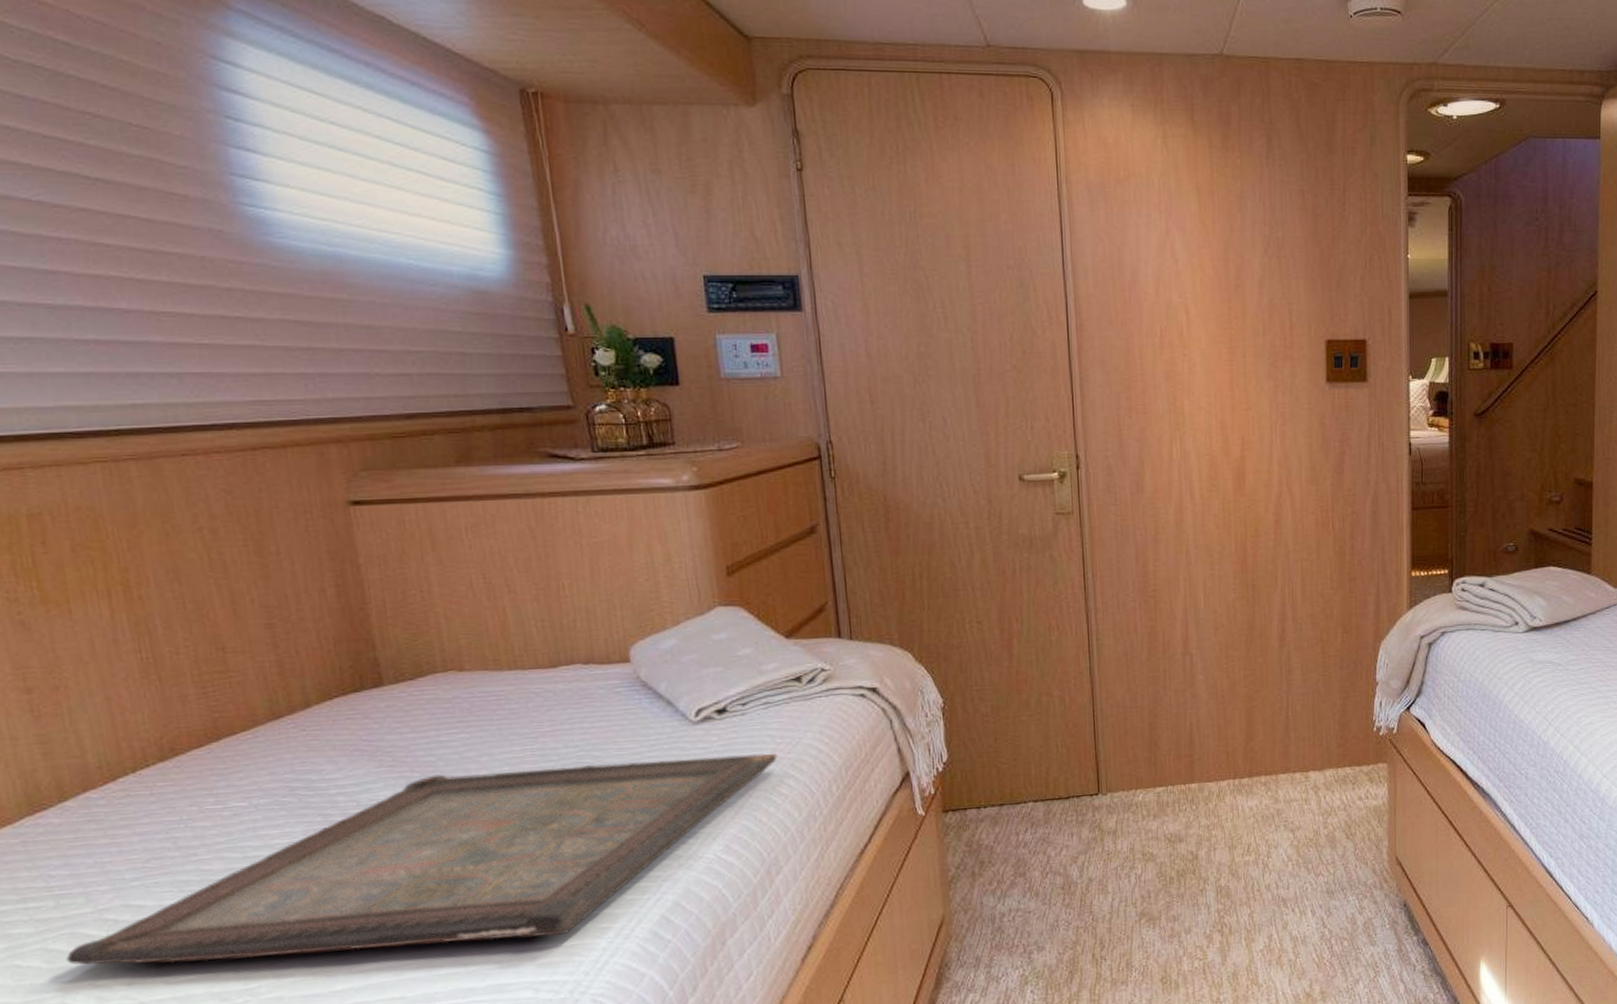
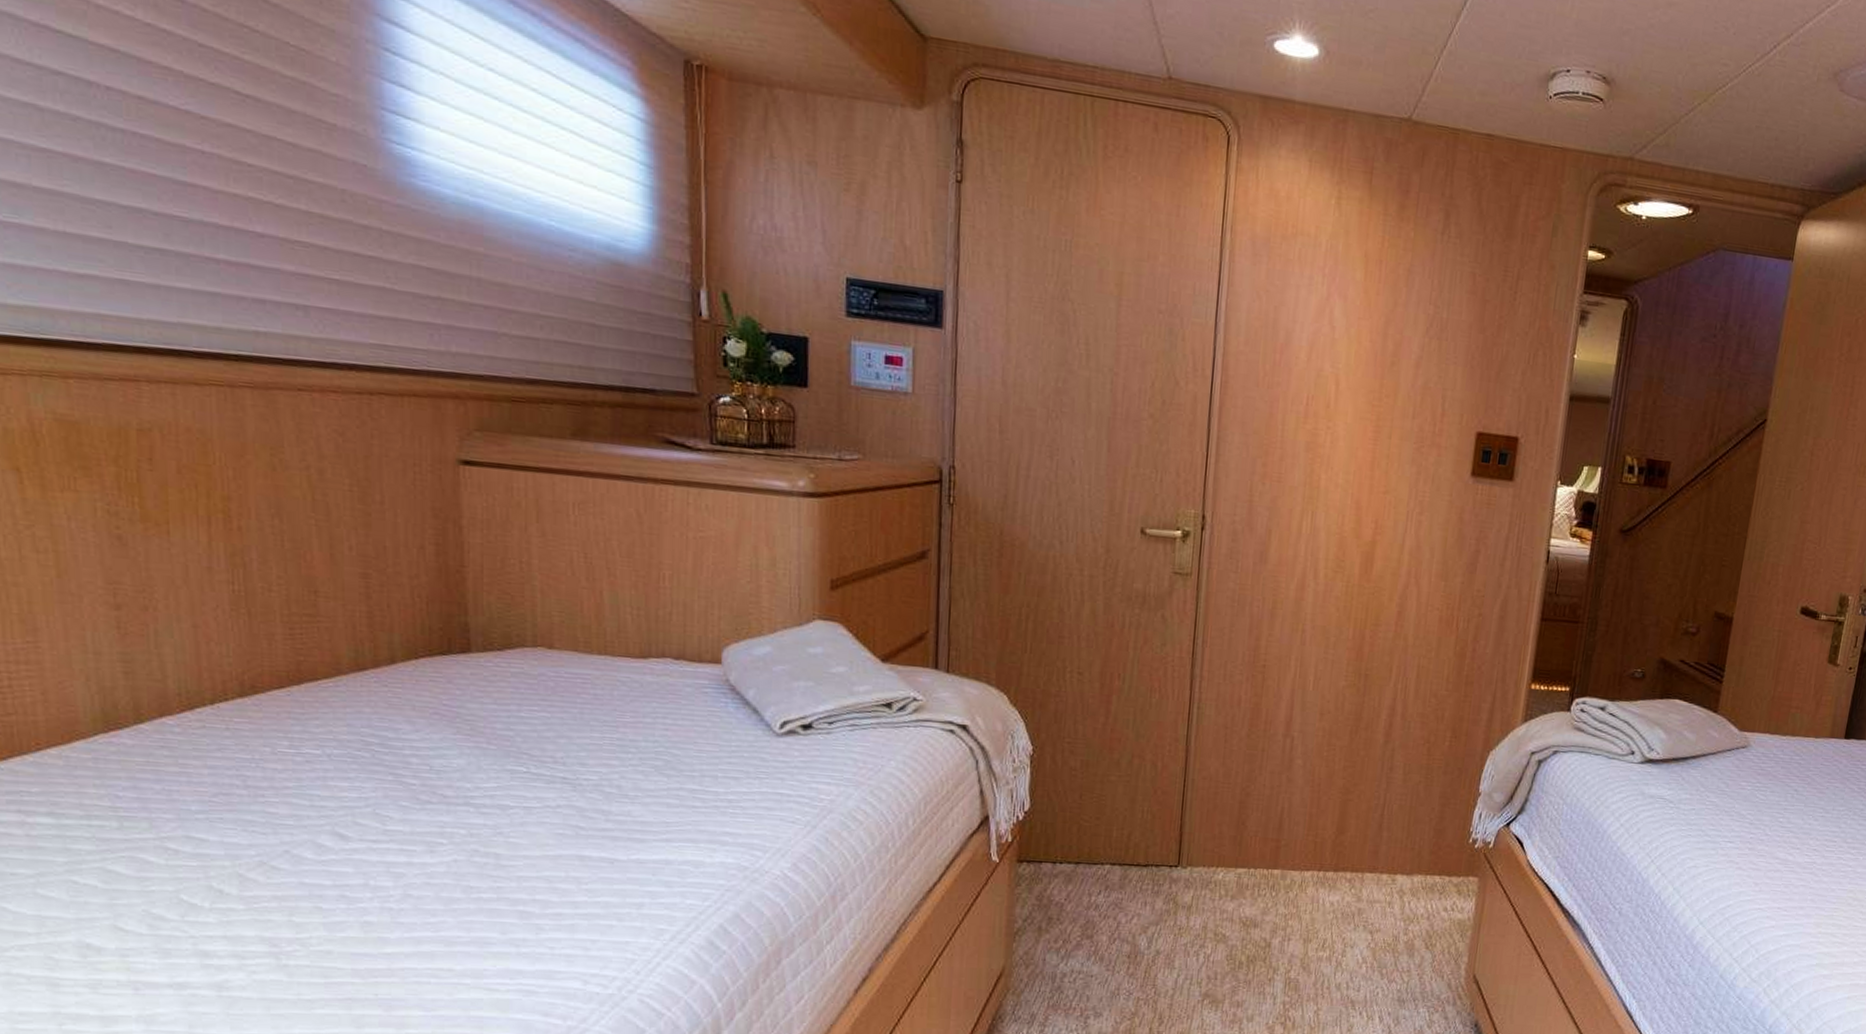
serving tray: present [66,753,777,965] -> none [123,750,857,931]

